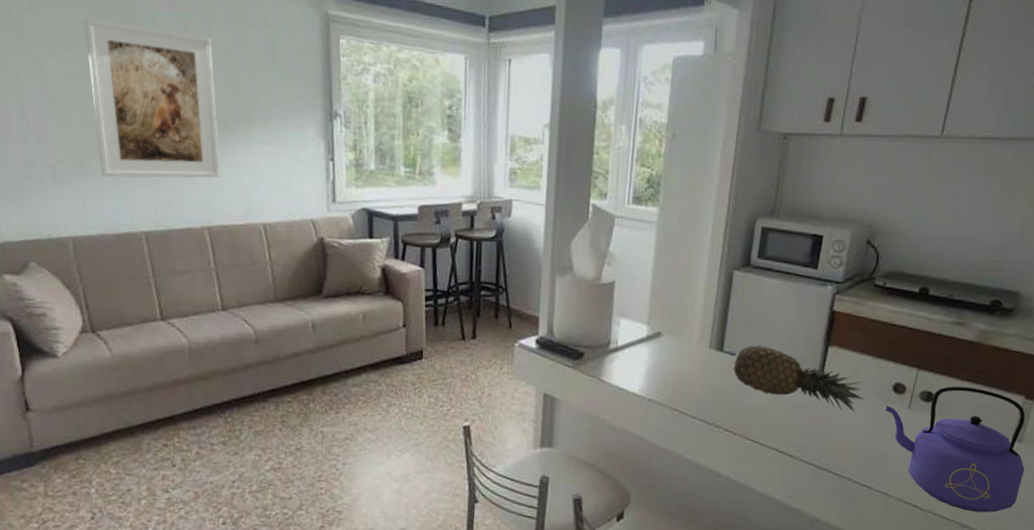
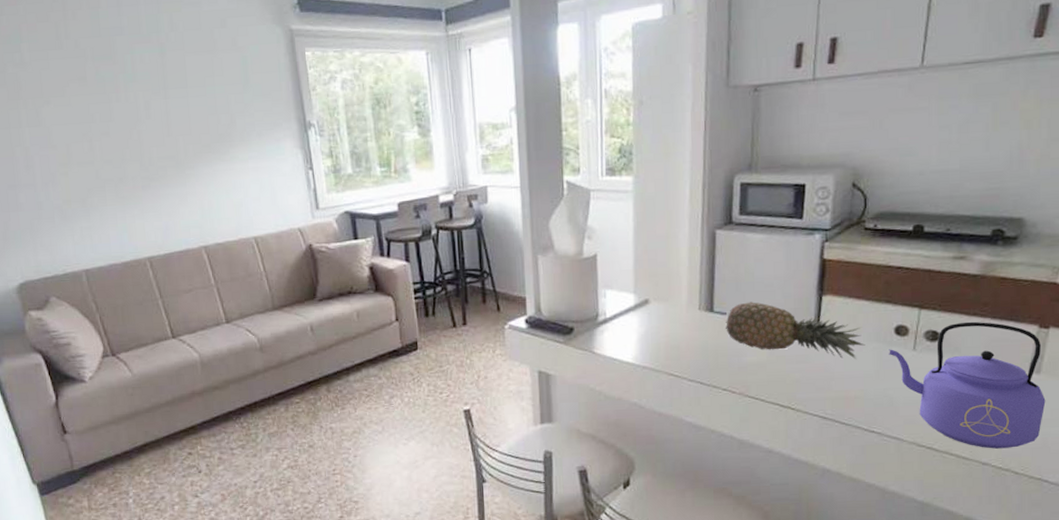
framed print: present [84,18,221,178] -> none [71,64,210,211]

